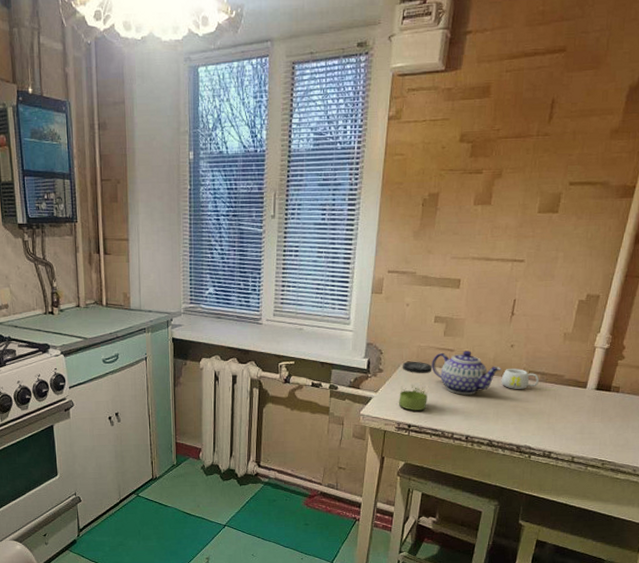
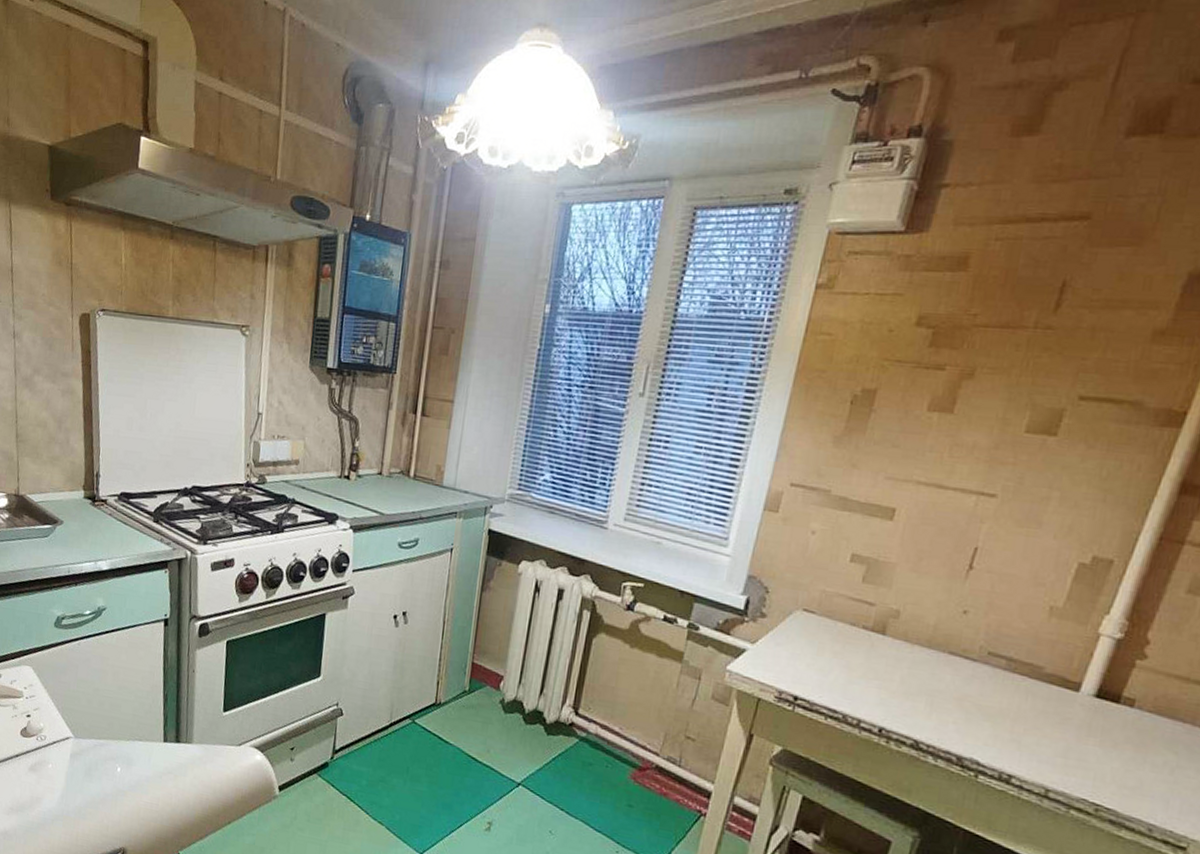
jar: present [399,361,433,410] -> none [784,608,840,680]
teapot: present [431,350,501,395] -> none [838,604,945,671]
mug: present [501,369,539,390] -> none [942,643,1003,677]

